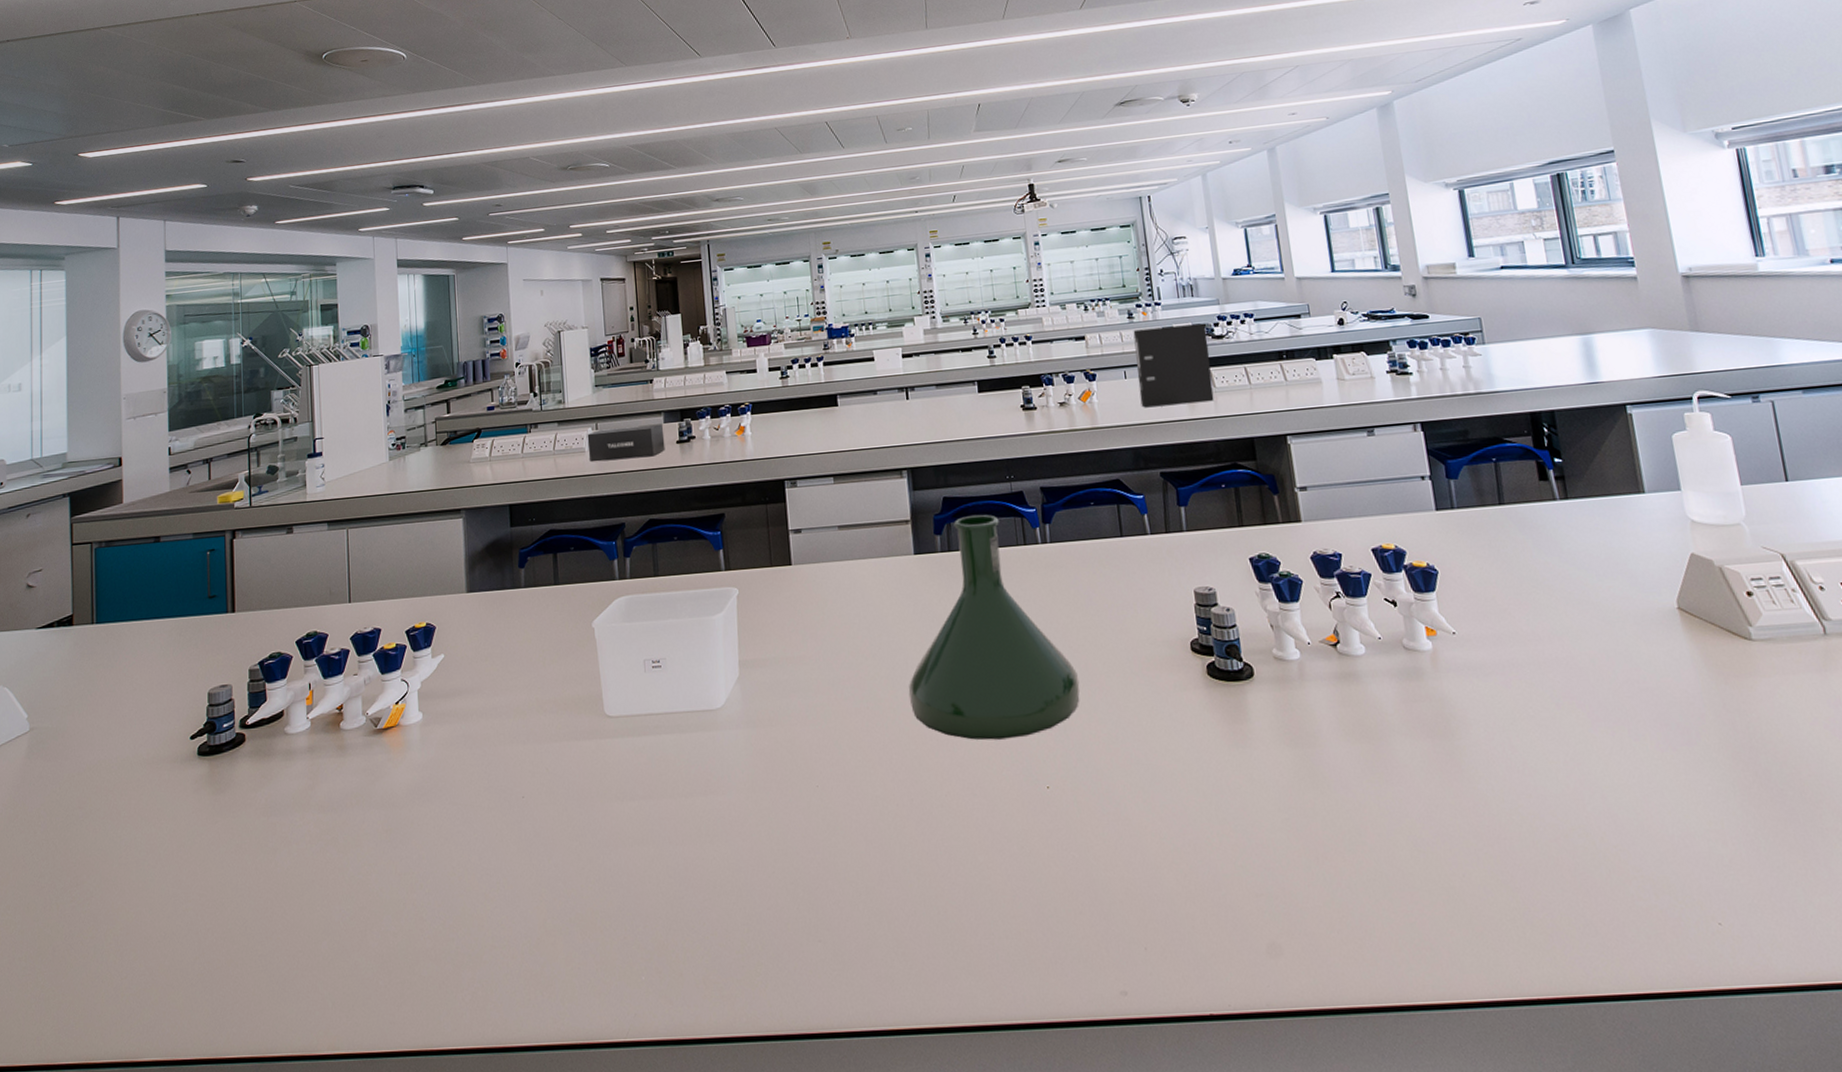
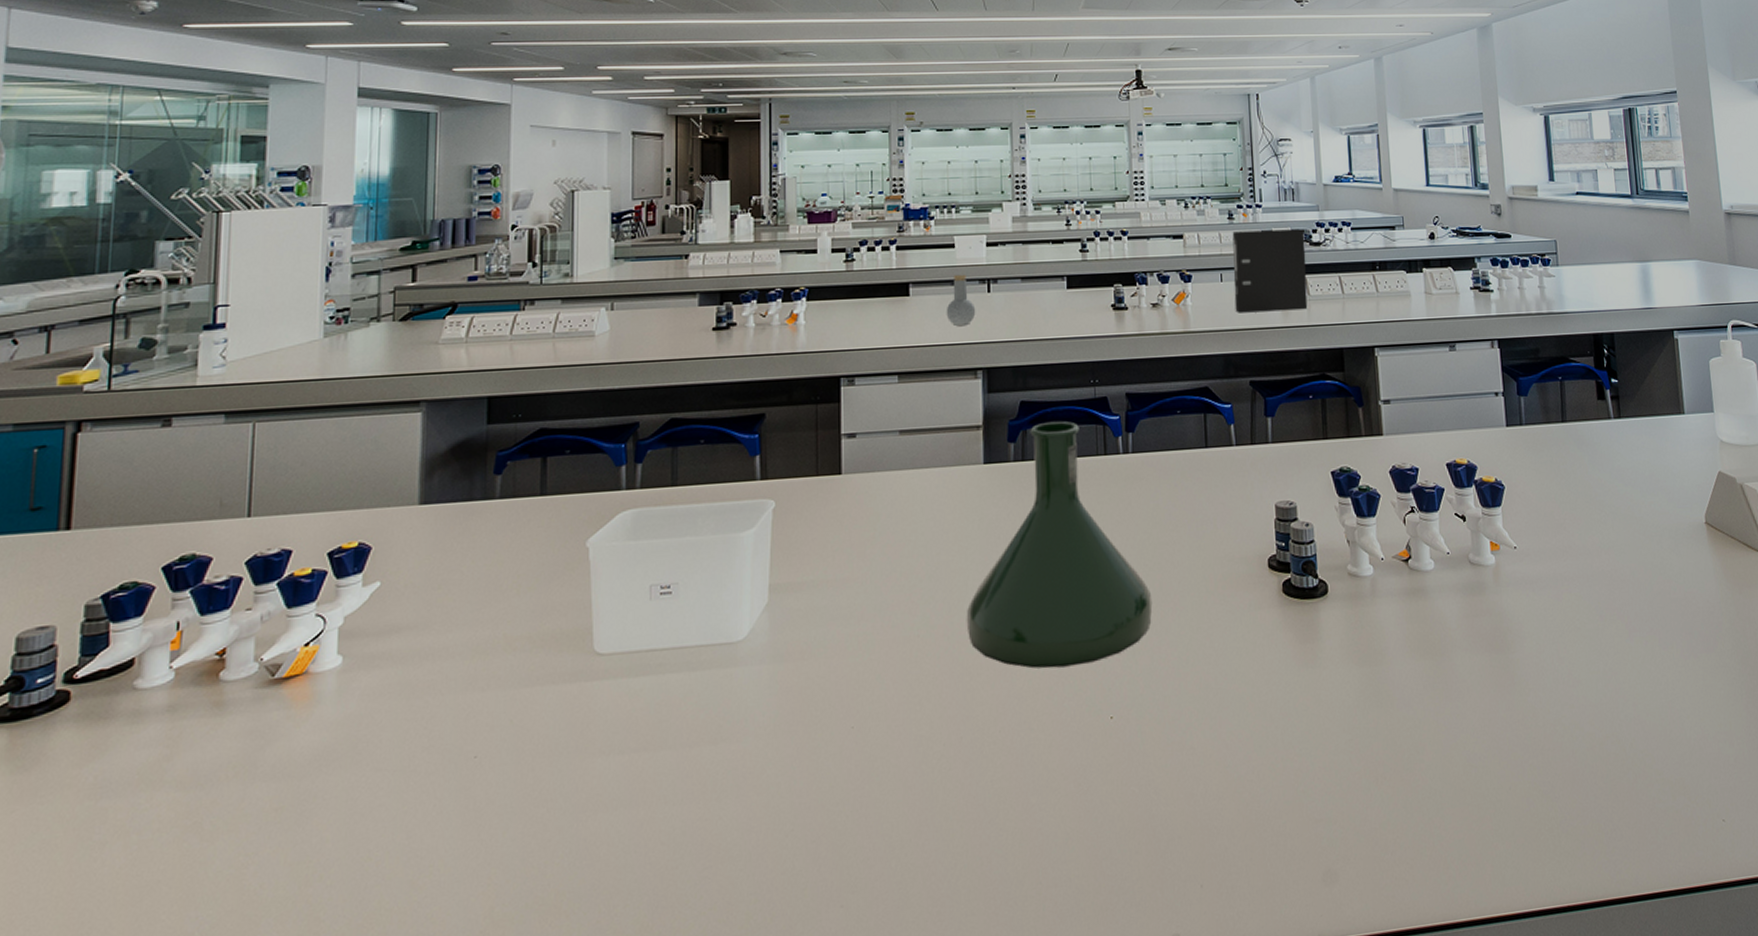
box: present [587,424,665,463] -> none [599,307,698,349]
flask: none [870,384,898,432] -> present [946,274,976,327]

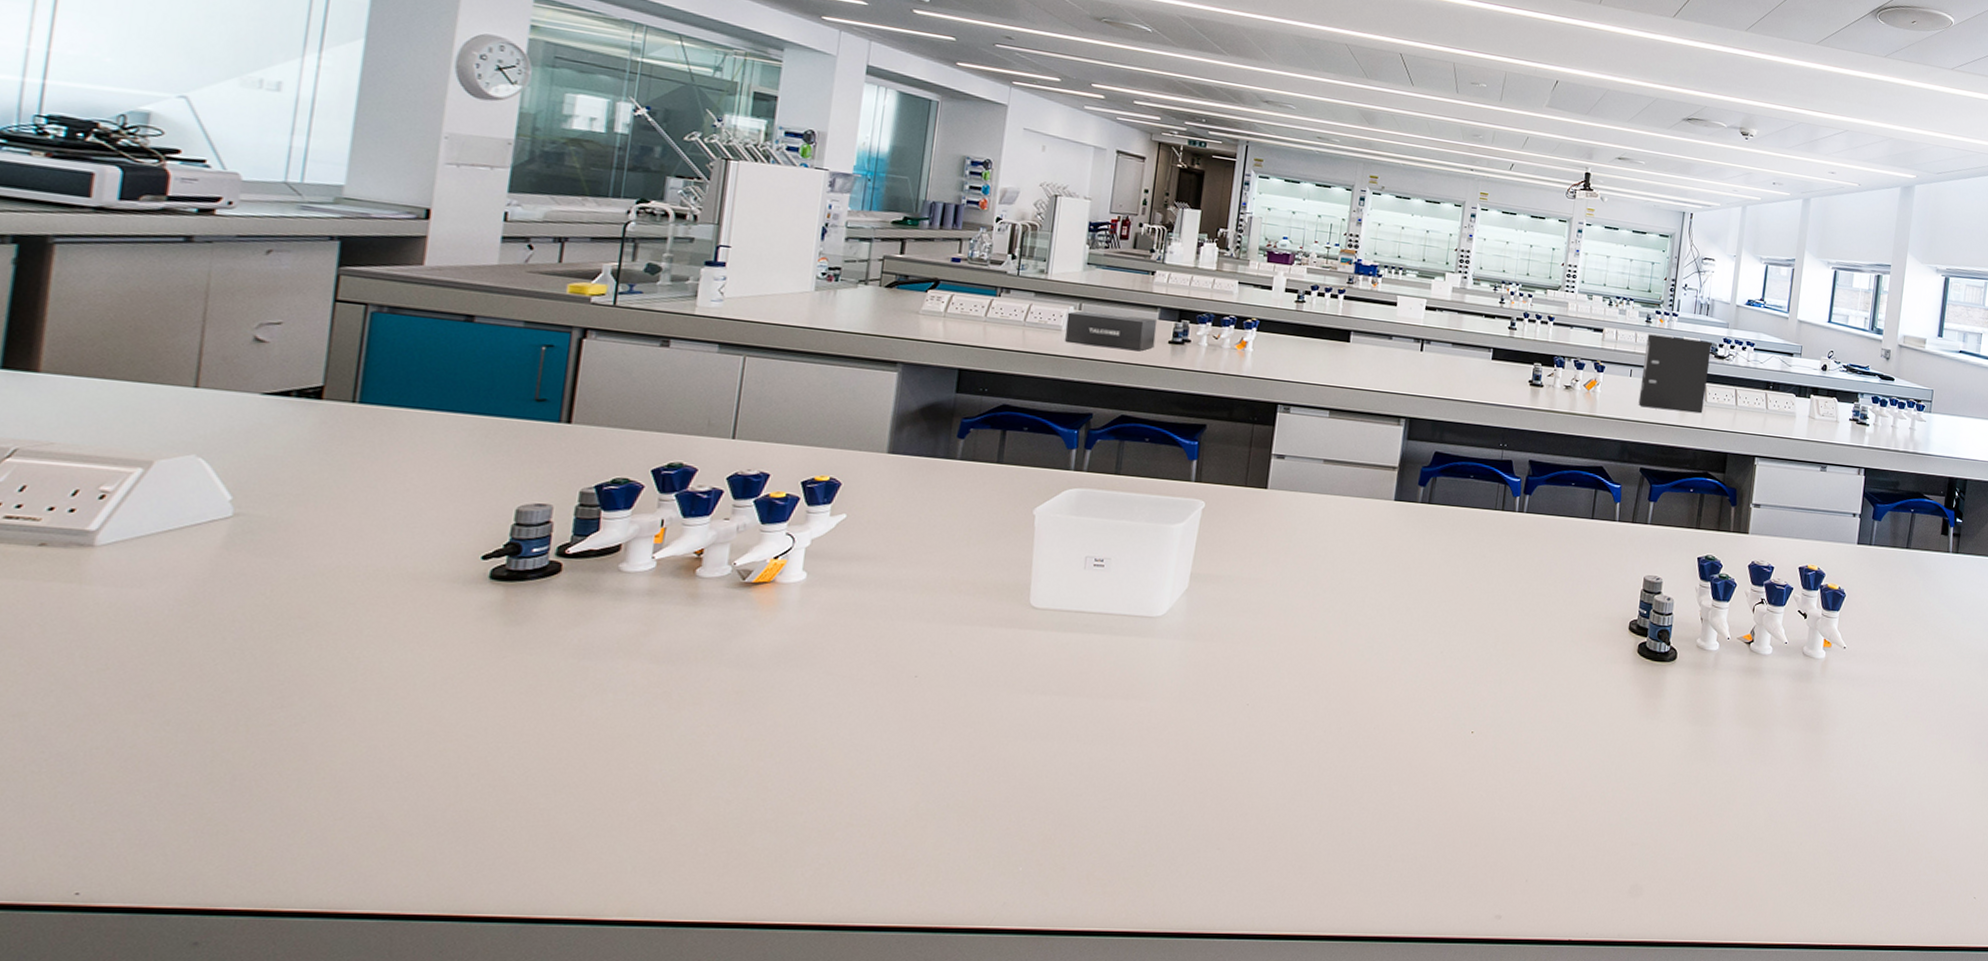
box: none [599,307,698,349] -> present [1065,310,1157,352]
flask: present [946,274,976,327] -> none [1380,330,1408,378]
flask: present [966,421,1153,669] -> none [1358,473,1524,685]

